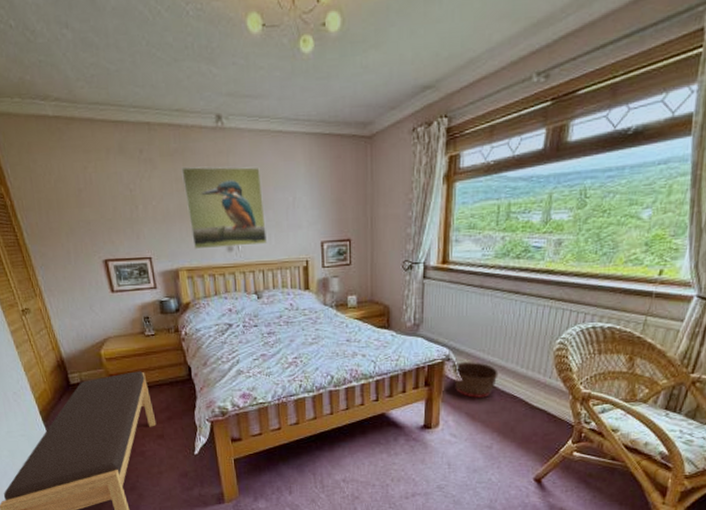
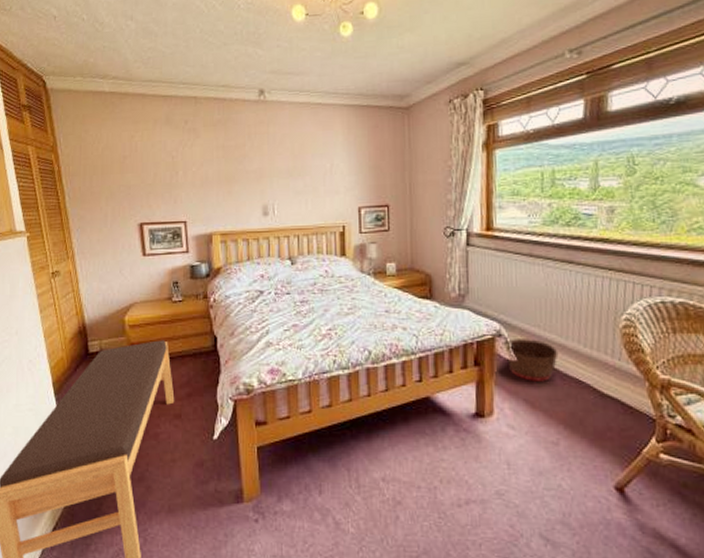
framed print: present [181,166,267,250] -> none [223,135,303,214]

